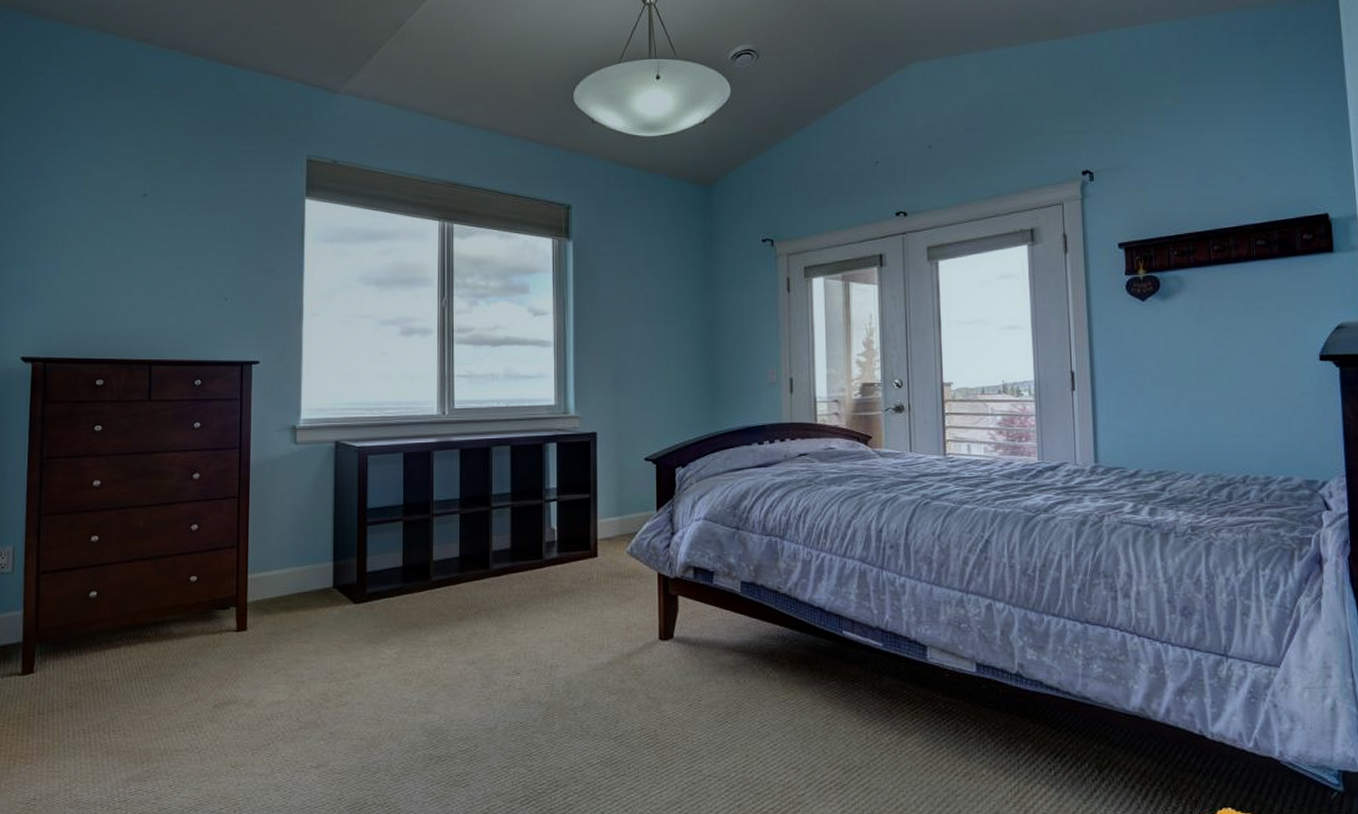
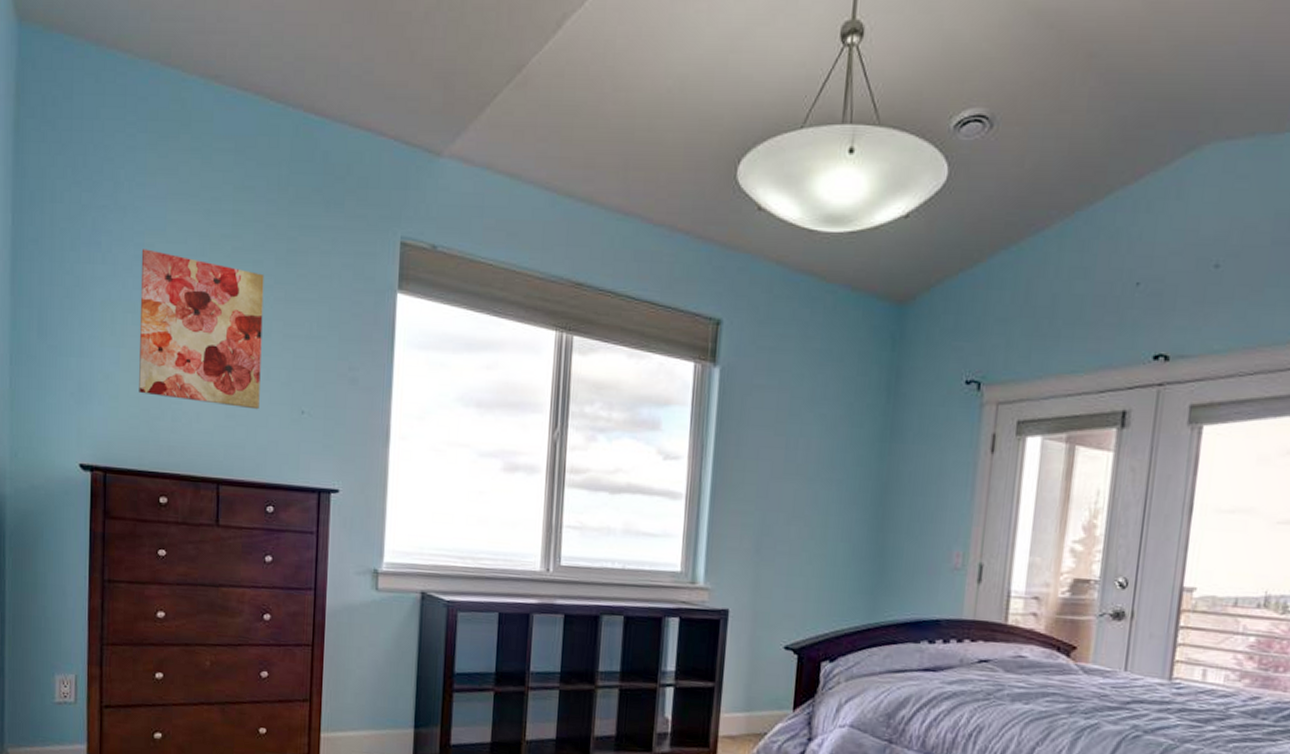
wall art: none [77,175,190,300] -> present [139,249,264,410]

